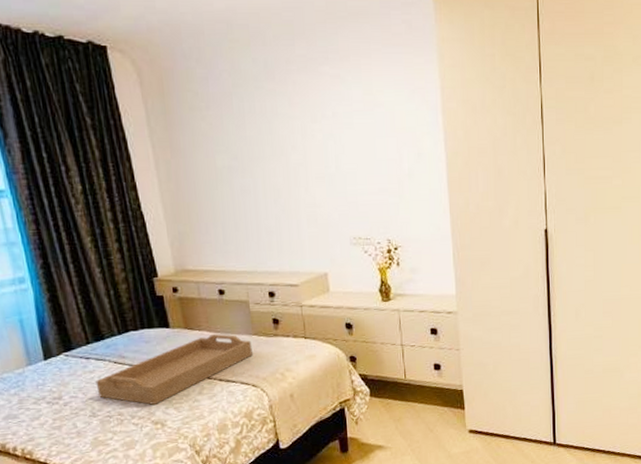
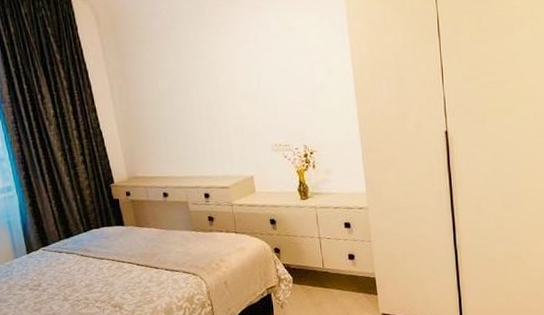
serving tray: present [95,334,253,405] -> none [67,230,192,291]

